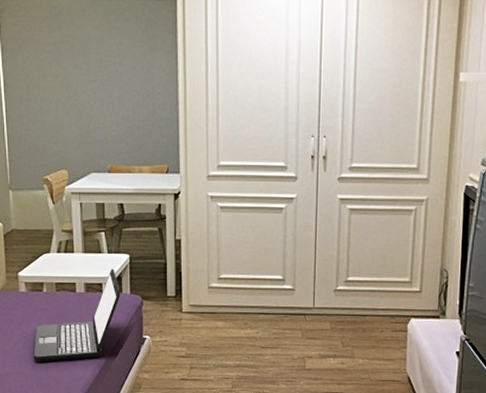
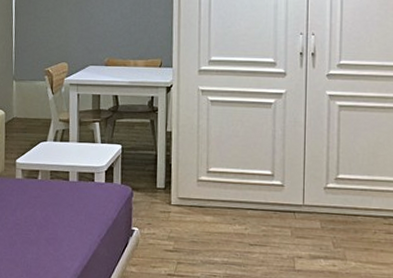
laptop: present [33,268,121,363] -> none [25,158,112,251]

